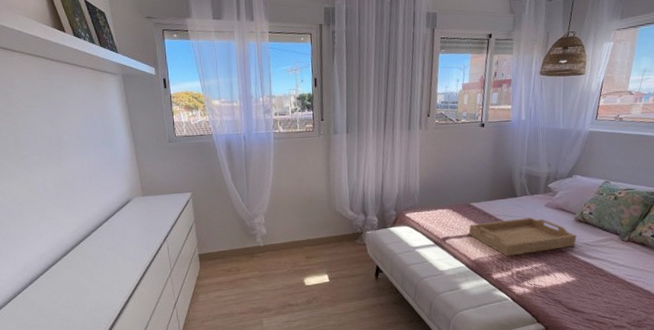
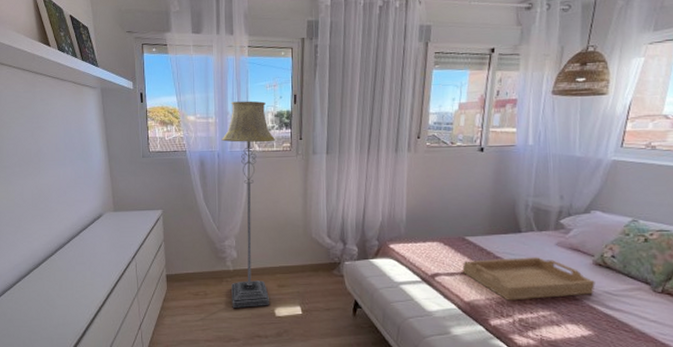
floor lamp: none [246,84,299,281] -> present [221,101,275,308]

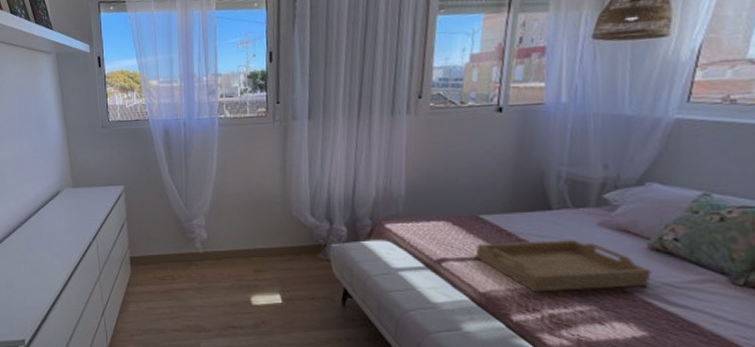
floor lamp: present [221,101,275,308] -> none [187,60,248,295]

